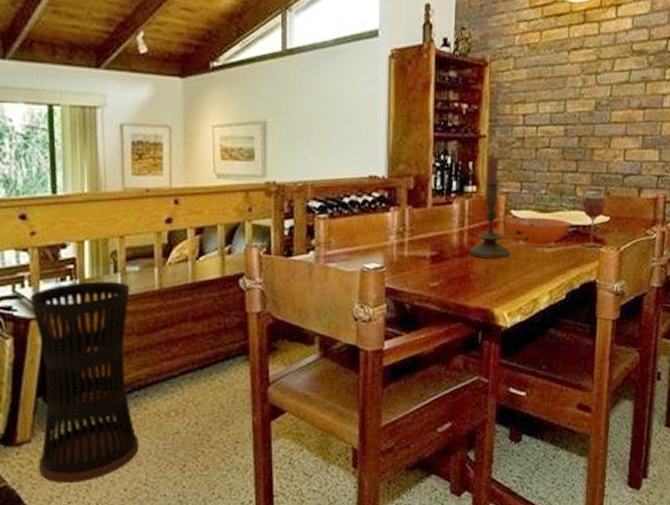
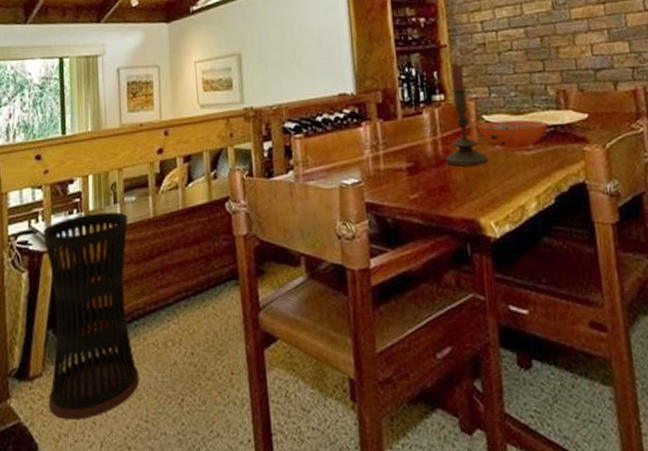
wineglass: present [581,187,606,248] -> none [554,85,584,148]

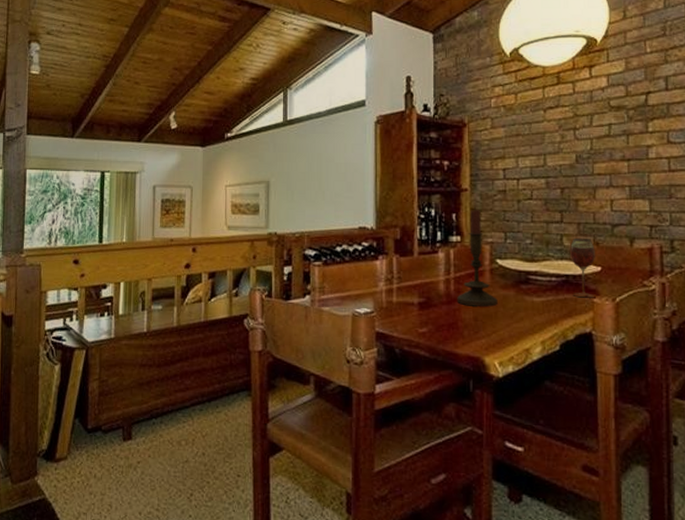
umbrella stand: present [43,211,139,420] -> none [71,317,154,502]
decorative bowl: present [477,119,548,151] -> none [490,266,560,296]
wineglass: none [554,85,584,148] -> present [569,237,596,298]

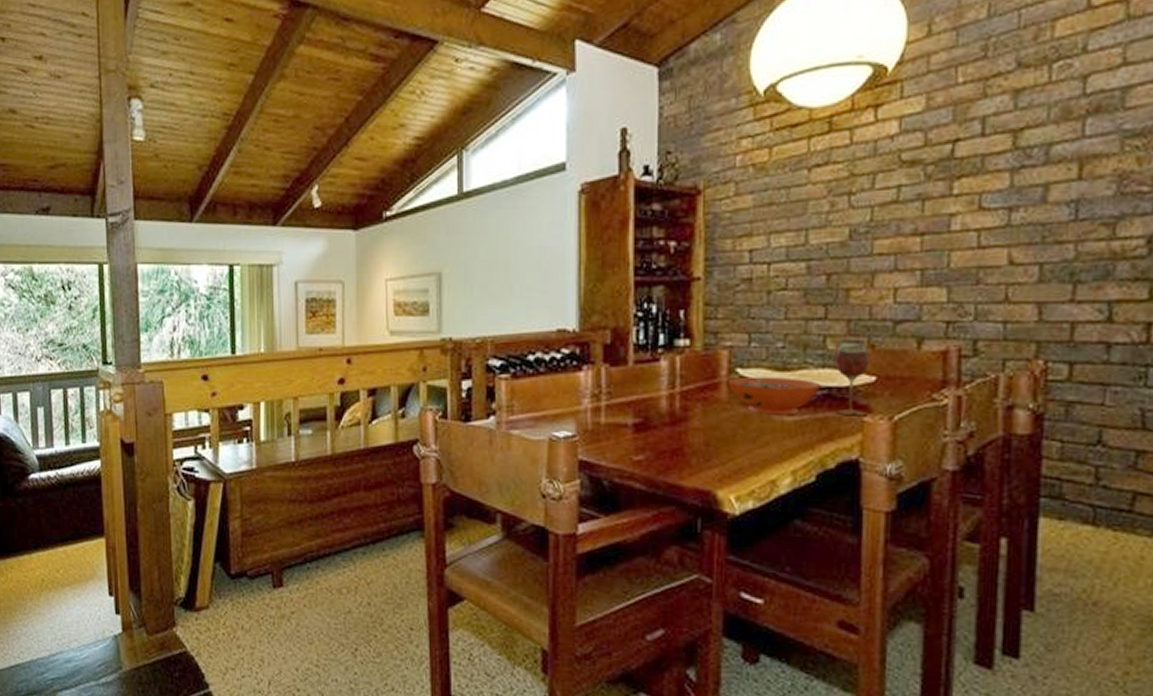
candle: present [457,207,498,307] -> none [683,301,736,428]
decorative bowl: none [490,266,560,296] -> present [727,377,821,414]

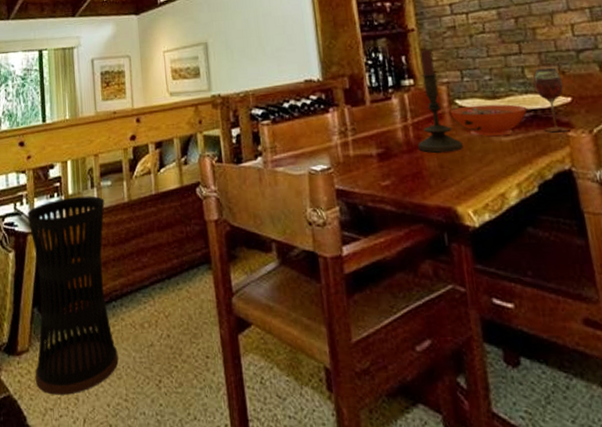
umbrella stand: none [210,444,311,656] -> present [27,195,119,395]
candle: none [683,301,736,428] -> present [418,47,463,153]

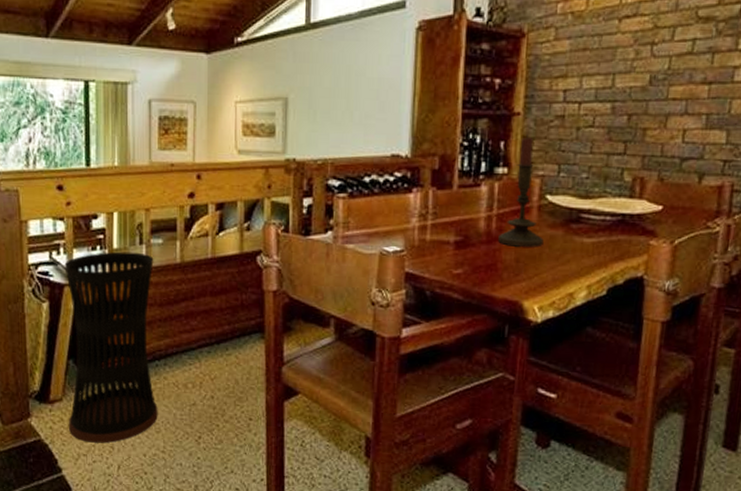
decorative bowl: present [449,104,527,136] -> none [538,202,617,236]
wineglass: present [533,67,569,133] -> none [627,172,659,240]

